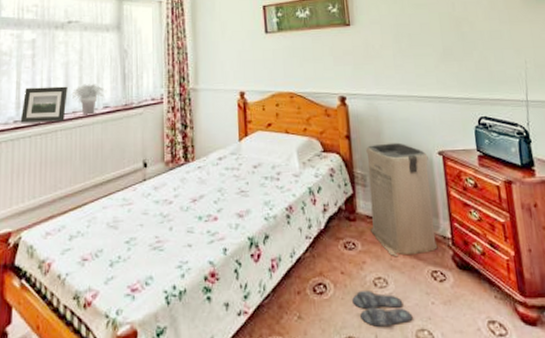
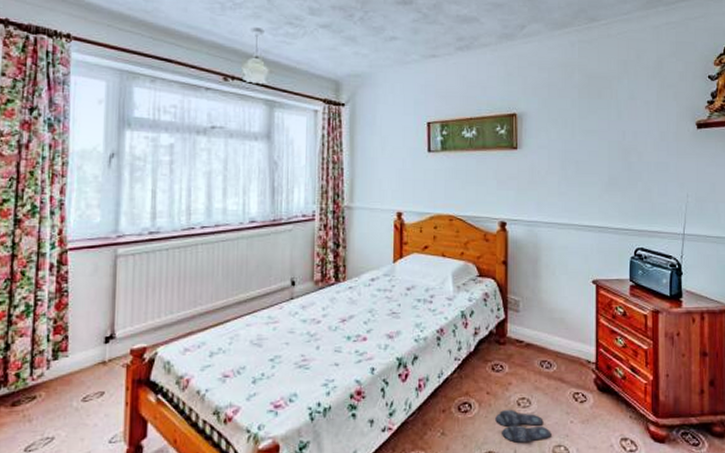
picture frame: present [20,86,68,123] -> none [156,197,210,235]
potted plant: present [71,84,107,115] -> none [214,196,253,229]
laundry basket: present [366,142,438,257] -> none [519,270,582,380]

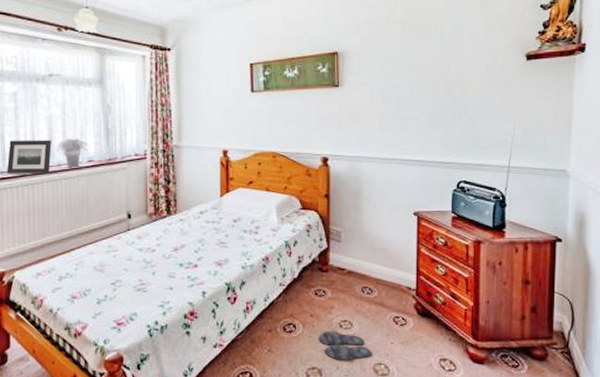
picture frame: none [156,197,210,235] -> present [6,140,52,174]
potted plant: none [214,196,253,229] -> present [55,138,90,168]

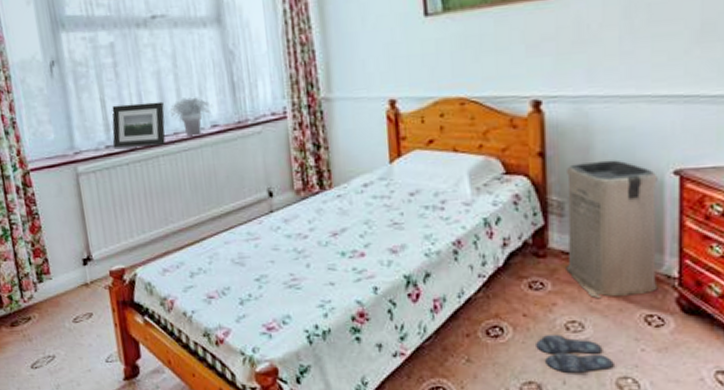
laundry basket: none [341,203,403,304] -> present [566,160,658,299]

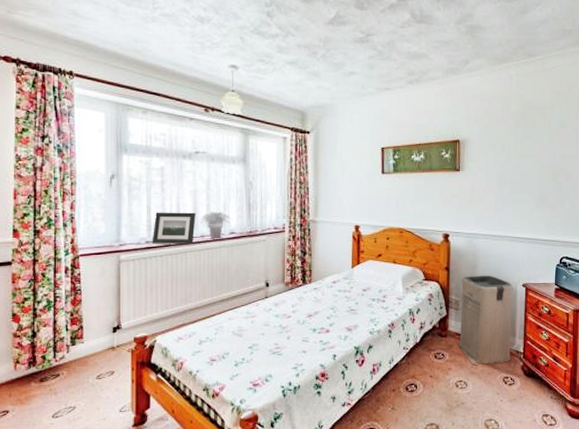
slippers: present [536,334,614,374] -> none [437,389,484,418]

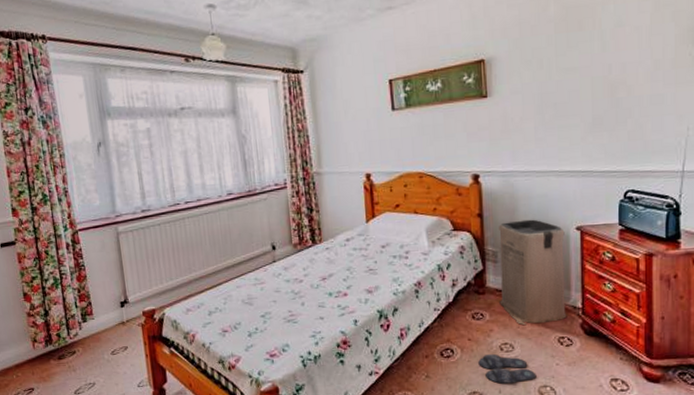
picture frame: present [152,212,196,244] -> none [147,175,191,212]
potted plant: present [199,211,233,239] -> none [194,171,229,203]
slippers: none [437,389,484,418] -> present [478,353,537,385]

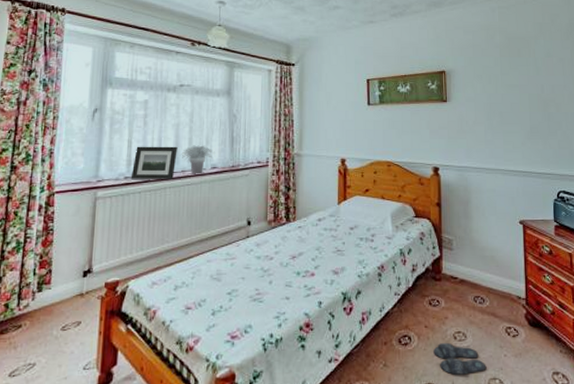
picture frame: none [147,175,191,212] -> present [130,146,178,179]
potted plant: none [194,171,229,203] -> present [181,145,215,174]
laundry basket: present [499,219,567,326] -> none [454,211,513,314]

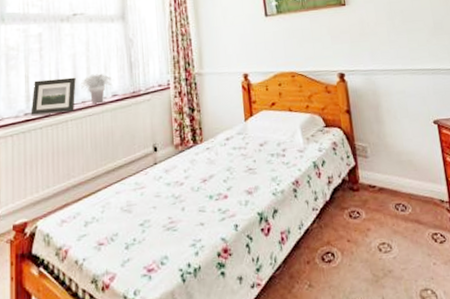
slippers: present [433,342,487,376] -> none [359,255,417,291]

